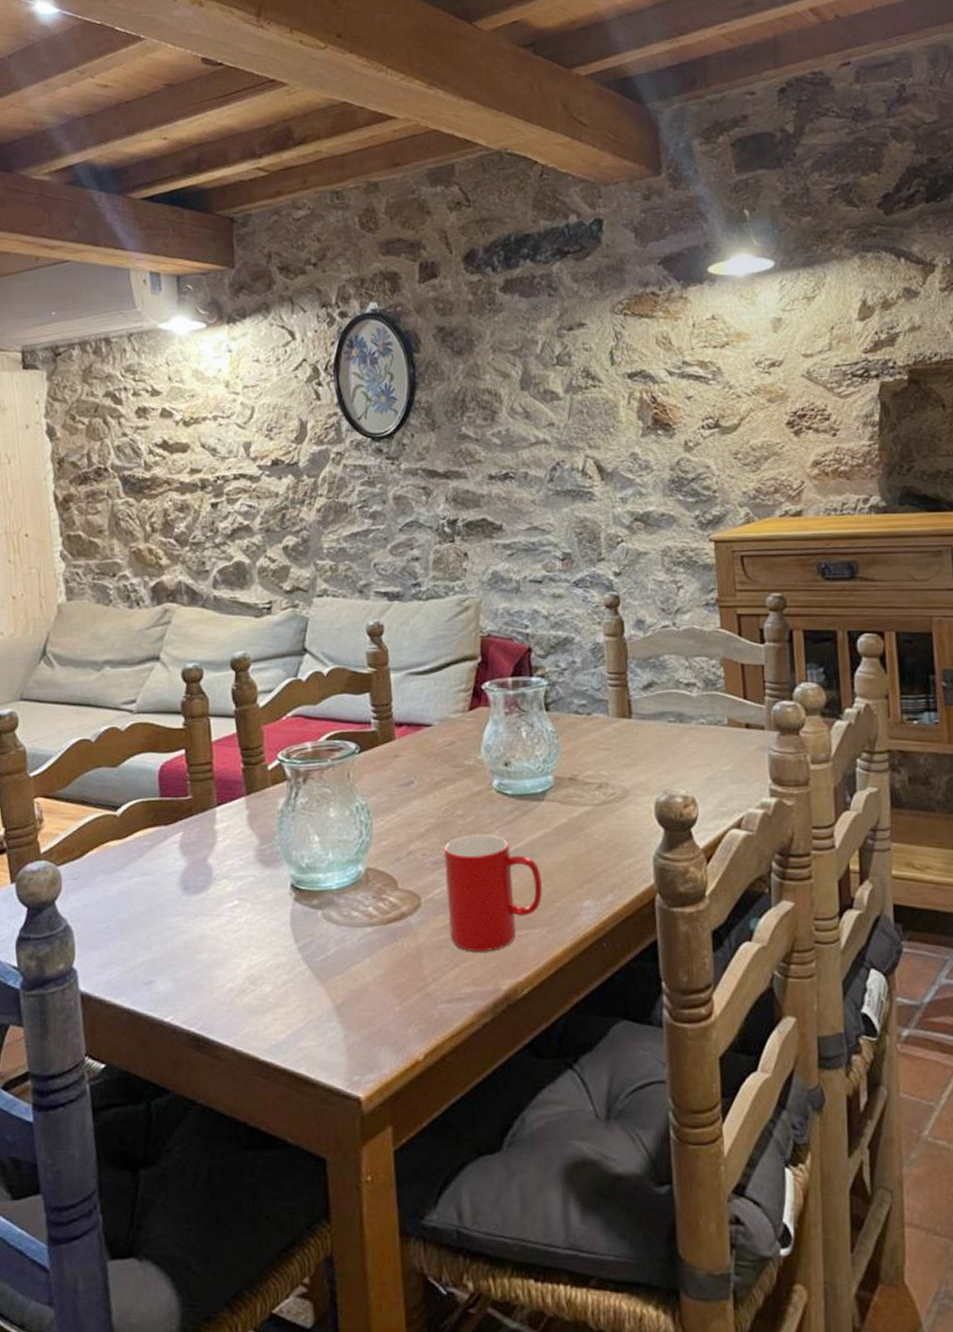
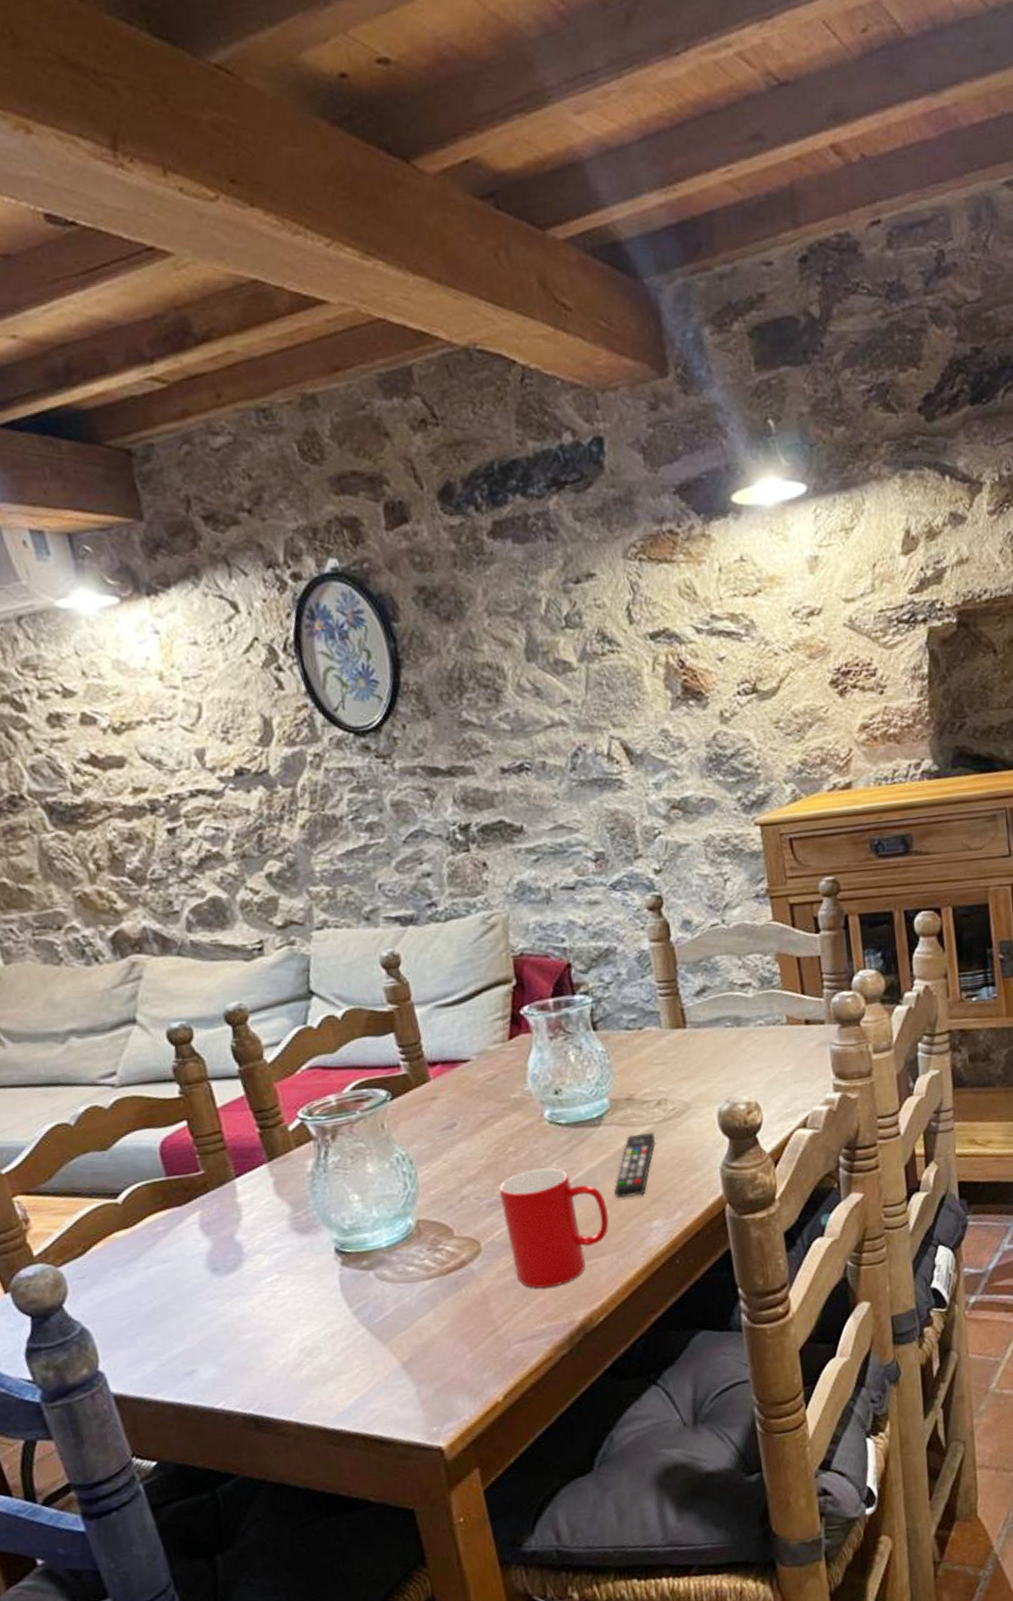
remote control: none [550,813,593,873] -> present [614,1133,655,1199]

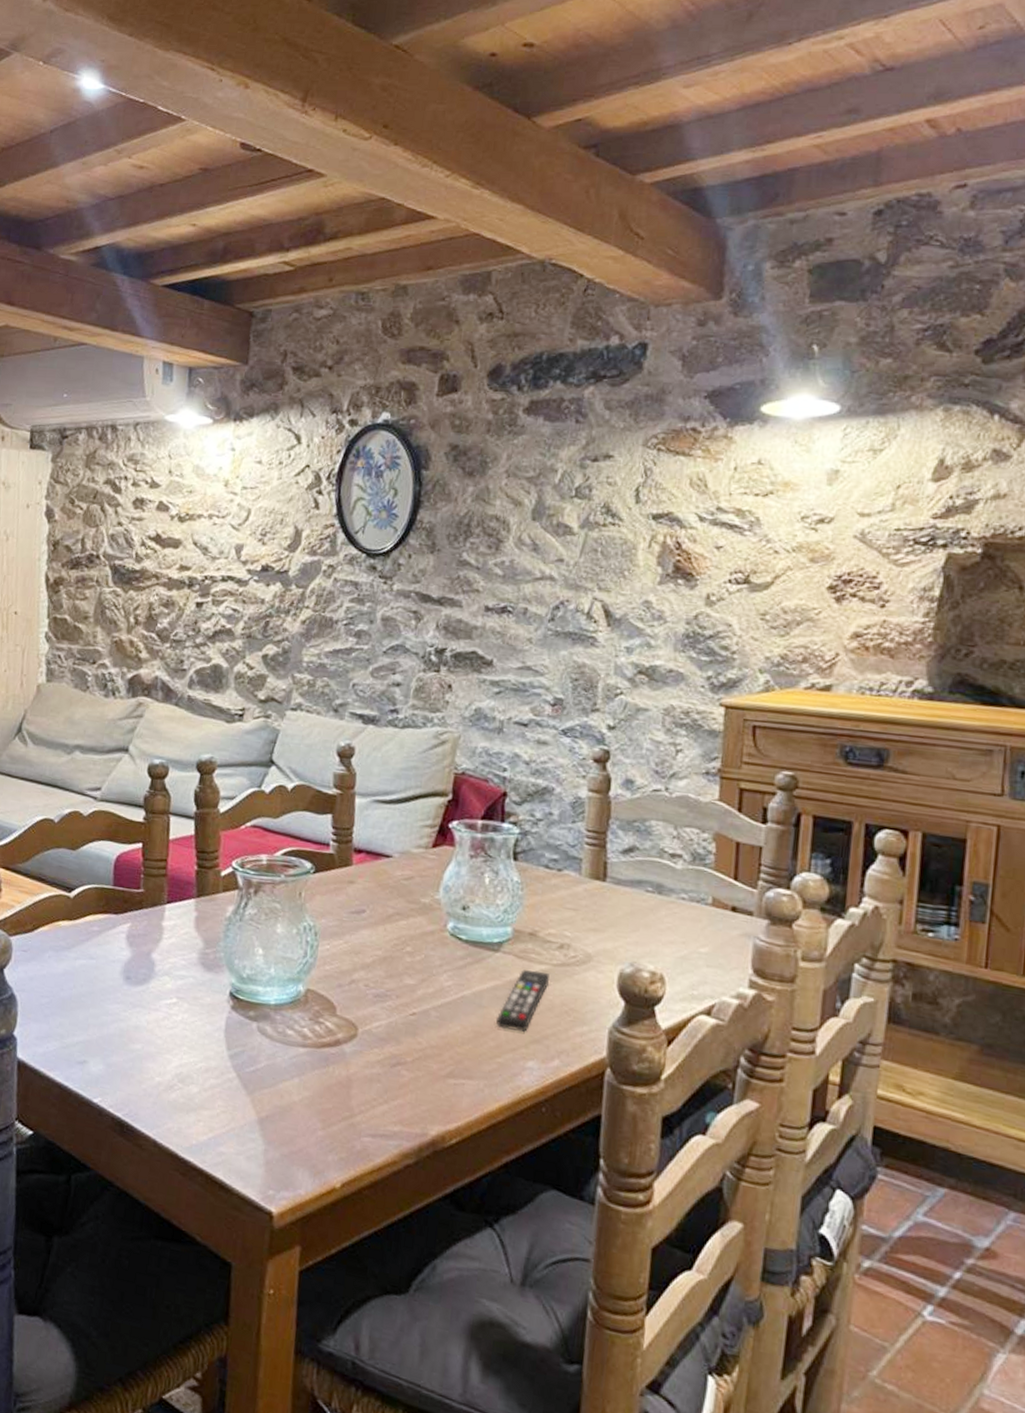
cup: present [498,1167,609,1288] -> none [383,973,486,1094]

